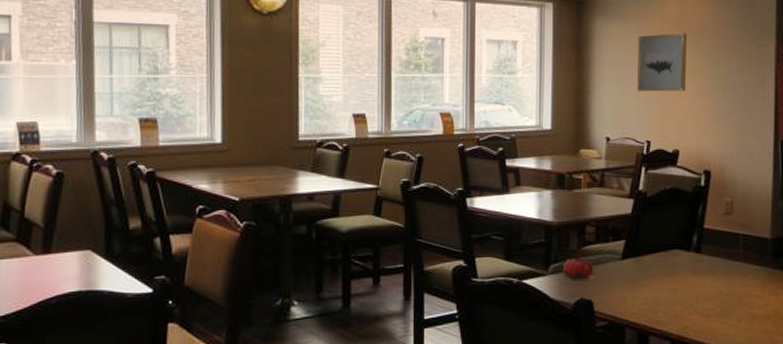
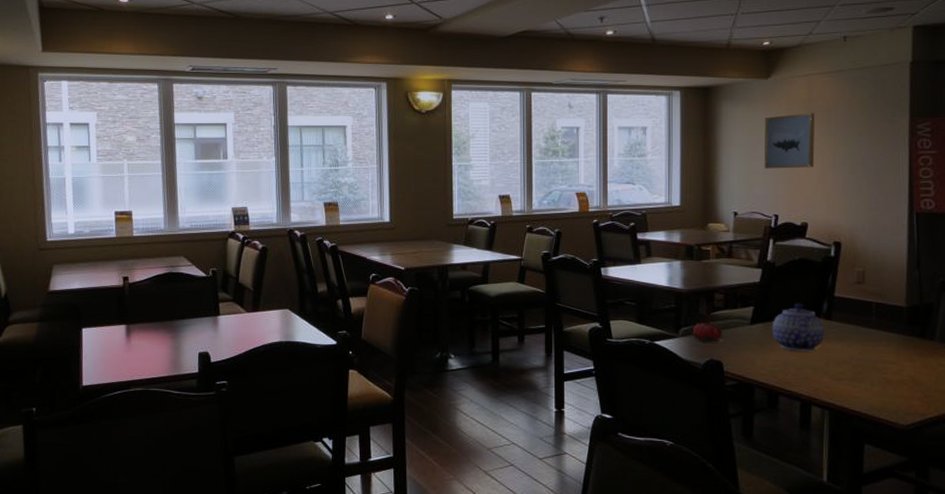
teapot: none [643,235,694,288] -> present [772,303,825,352]

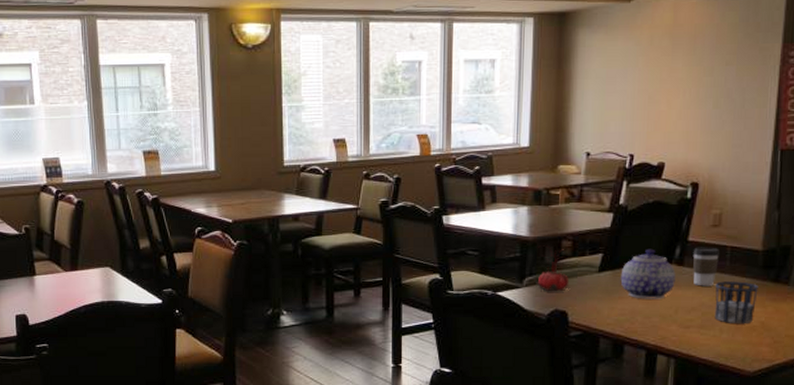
wall art: present [764,113,815,169] -> none [621,40,680,104]
coffee cup: none [839,302,866,341] -> present [692,247,720,286]
cup: none [863,336,905,378] -> present [714,281,758,324]

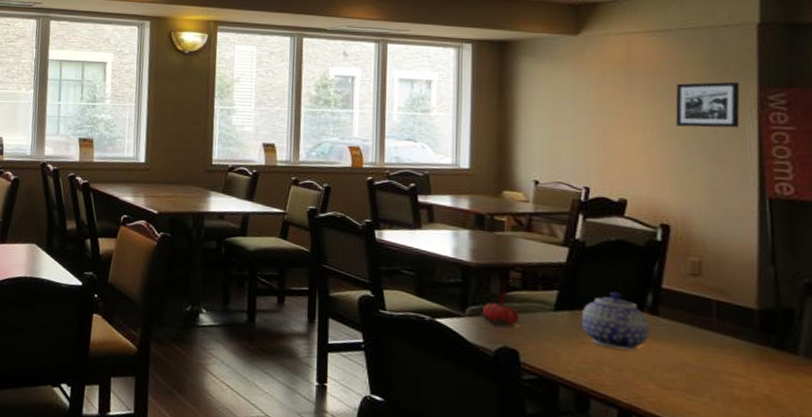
coffee cup: present [692,247,720,286] -> none [669,296,704,344]
picture frame: none [710,40,768,88] -> present [675,81,740,128]
cup: present [714,281,758,324] -> none [700,339,757,395]

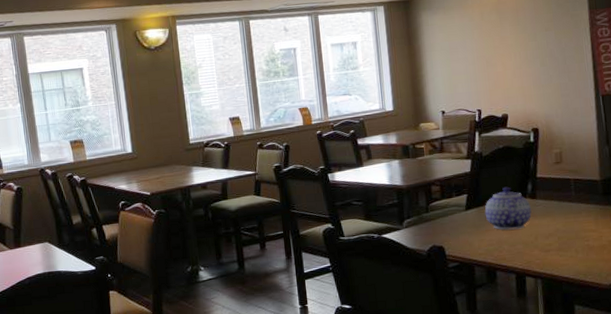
flower: present [480,273,521,327] -> none [411,191,444,230]
picture frame: present [675,81,740,128] -> none [534,8,579,50]

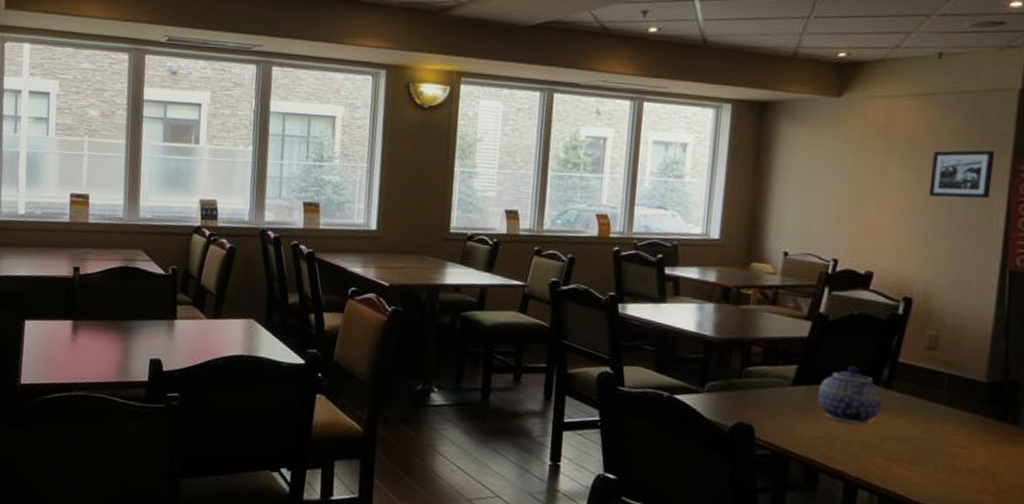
picture frame: none [534,8,579,50] -> present [928,150,995,199]

